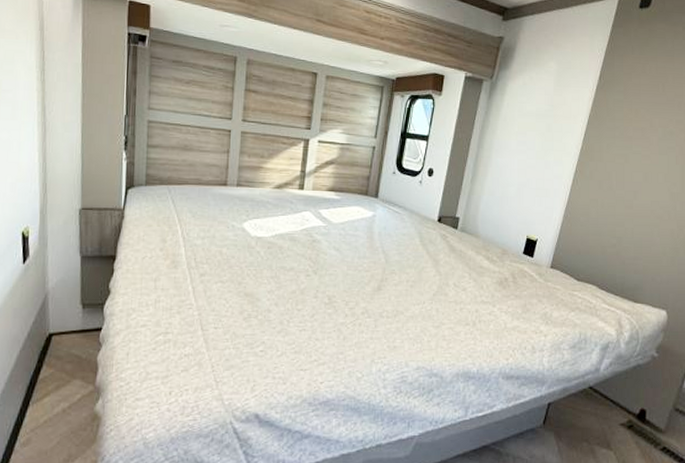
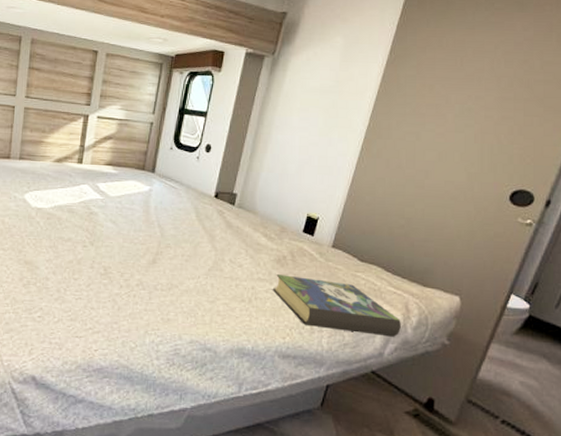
book: none [495,297,616,352] -> present [272,274,402,337]

